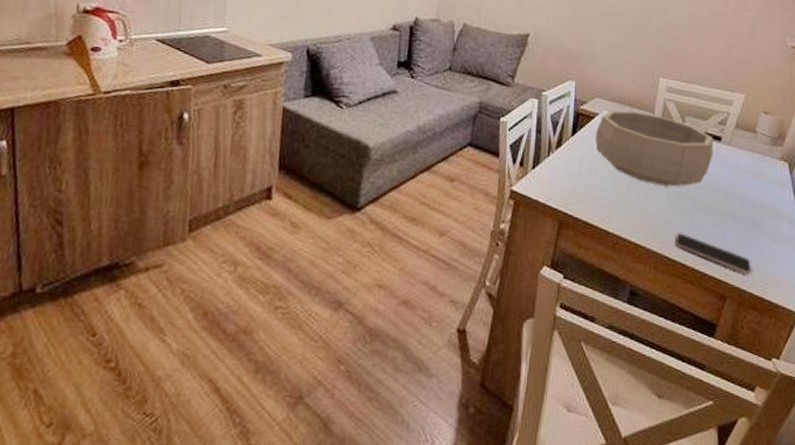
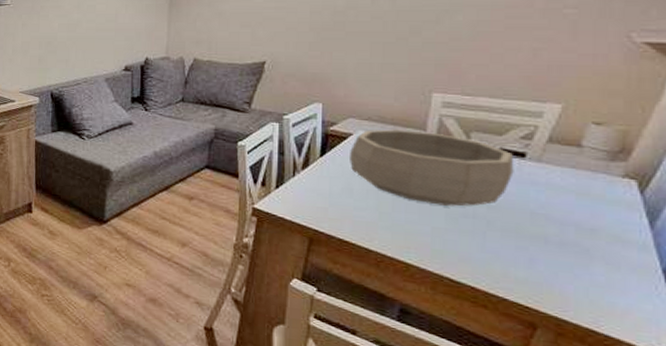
smartphone: present [675,232,751,275] -> none [459,253,576,305]

